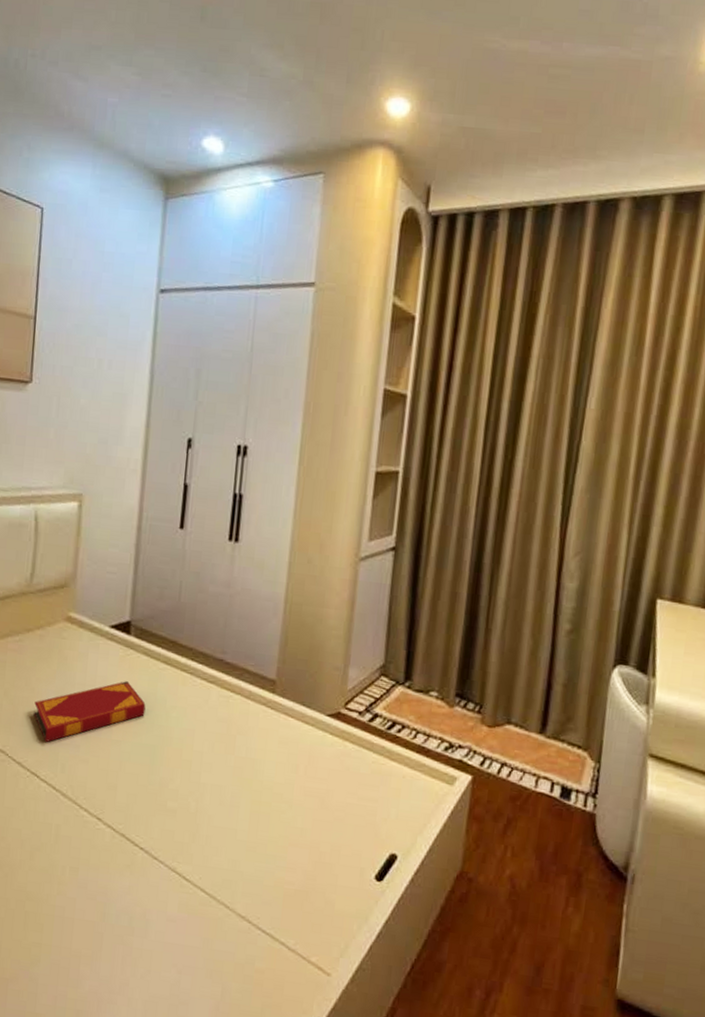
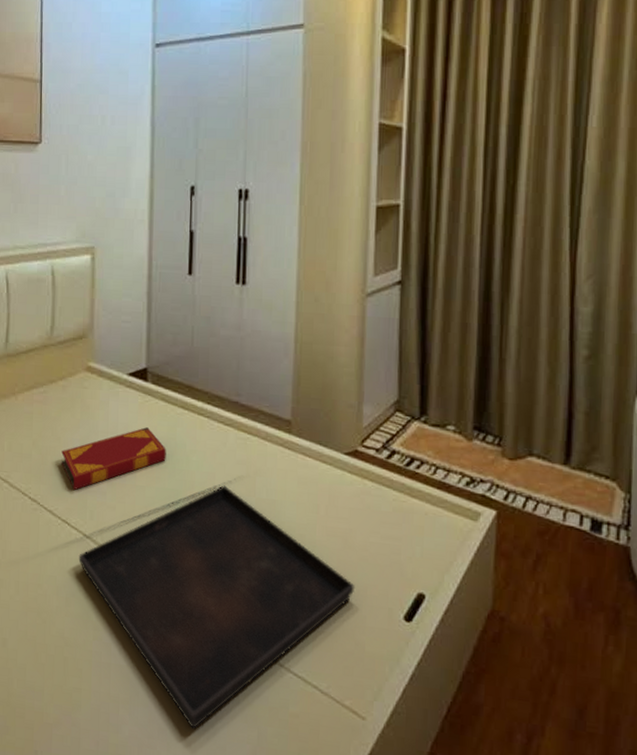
serving tray: none [46,742,329,985] -> present [78,485,356,730]

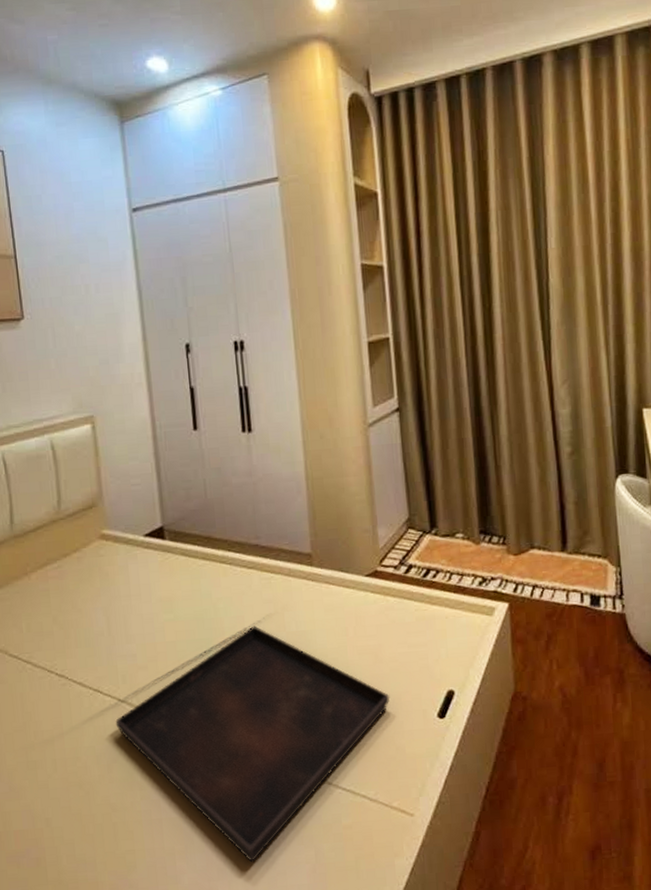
hardback book: present [61,427,166,490] -> none [84,584,193,658]

